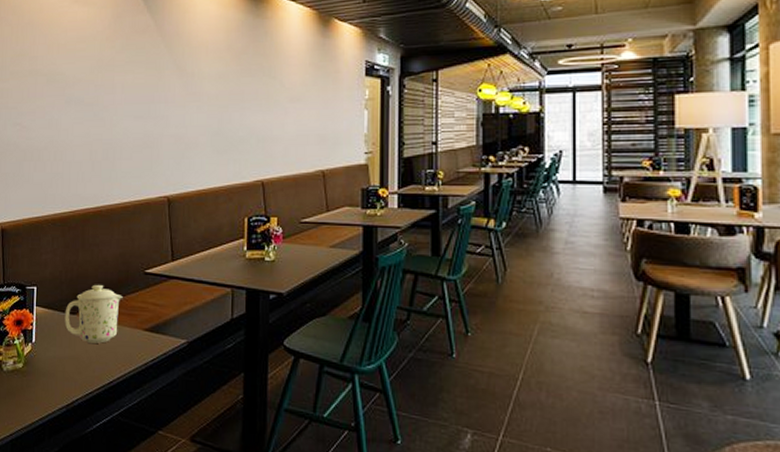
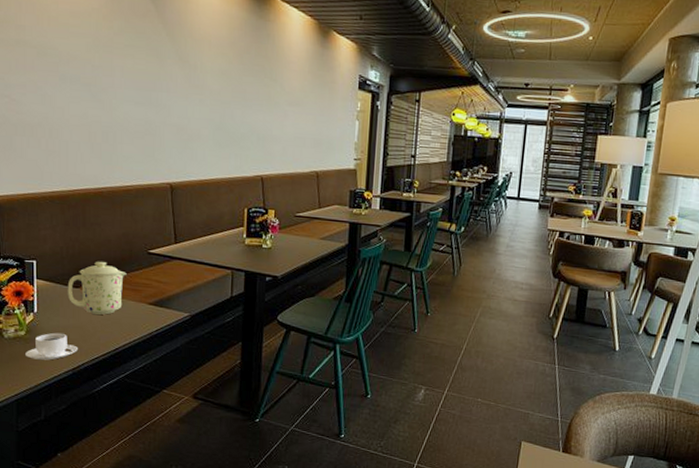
coffee cup: none [22,364,73,396] -> present [25,332,79,360]

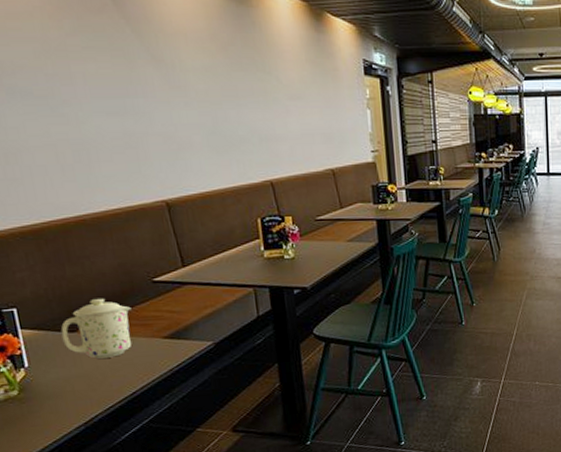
coffee cup: present [25,332,79,360] -> none [23,385,88,420]

